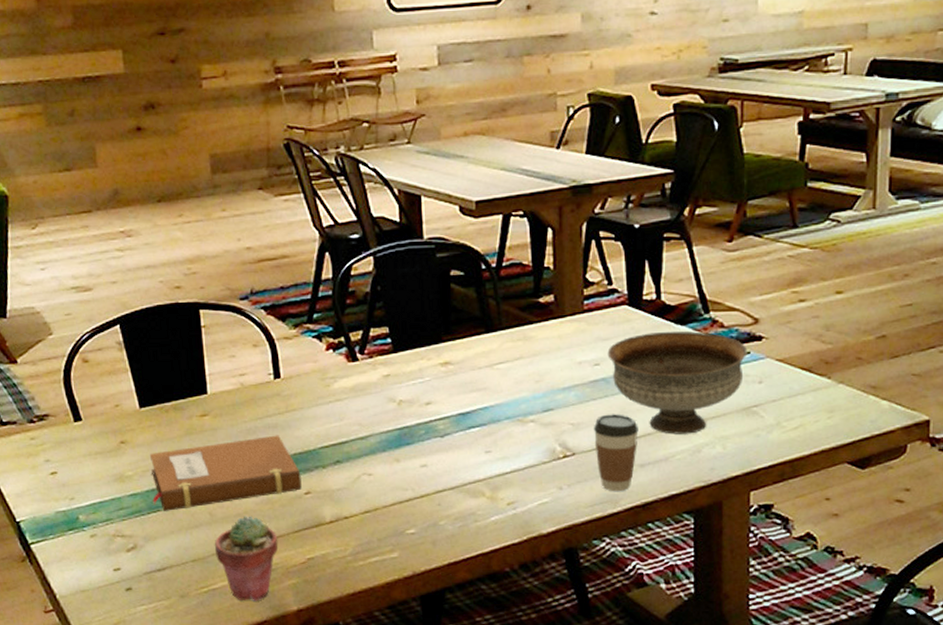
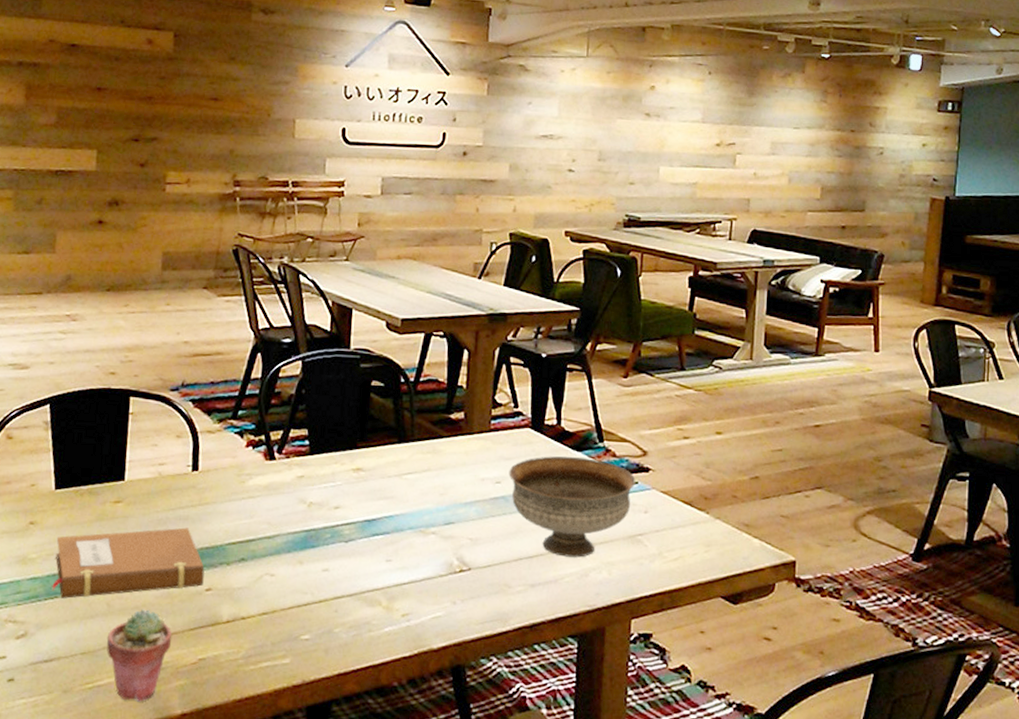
coffee cup: present [594,414,638,492] -> none [490,531,532,611]

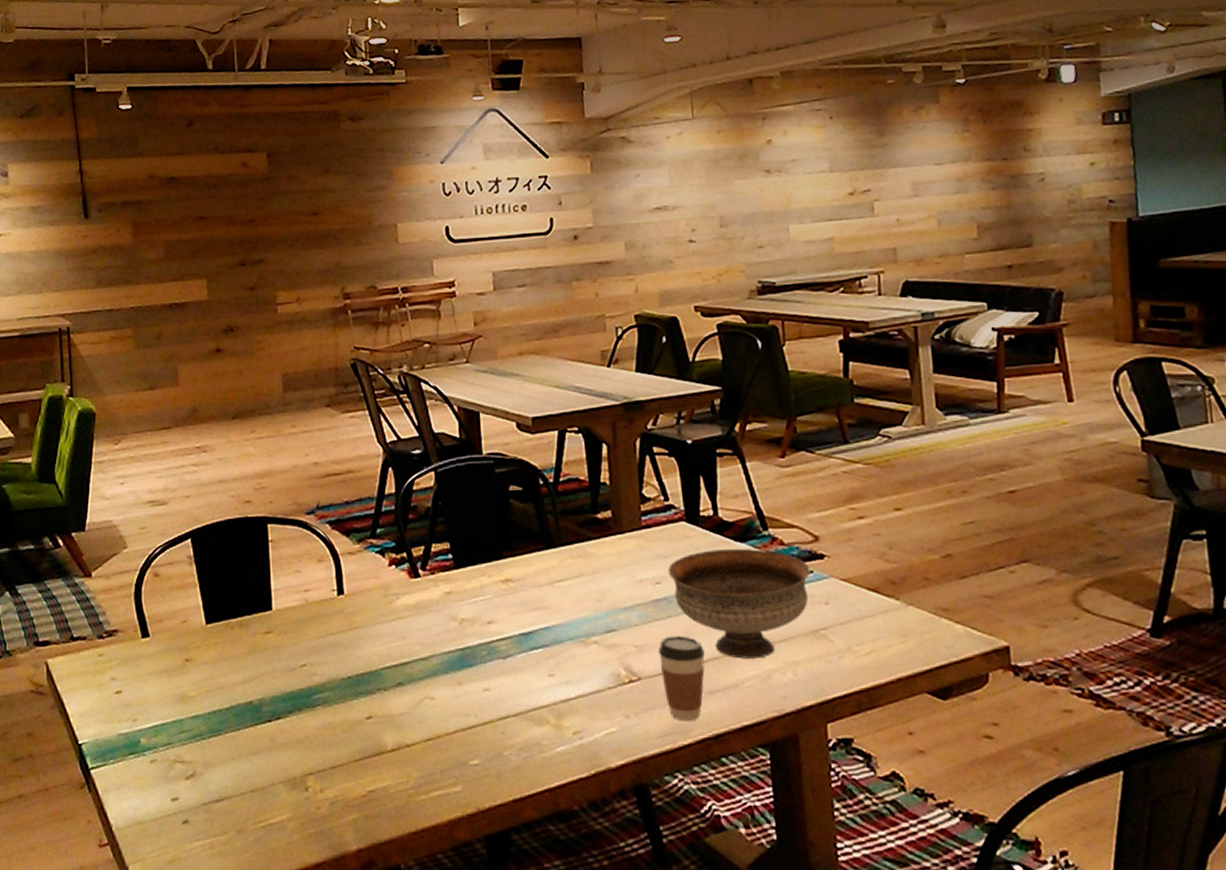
notebook: present [52,527,205,599] -> none [213,654,363,735]
potted succulent: present [106,609,172,702] -> none [273,742,339,839]
coffee cup: none [490,531,532,611] -> present [659,636,705,722]

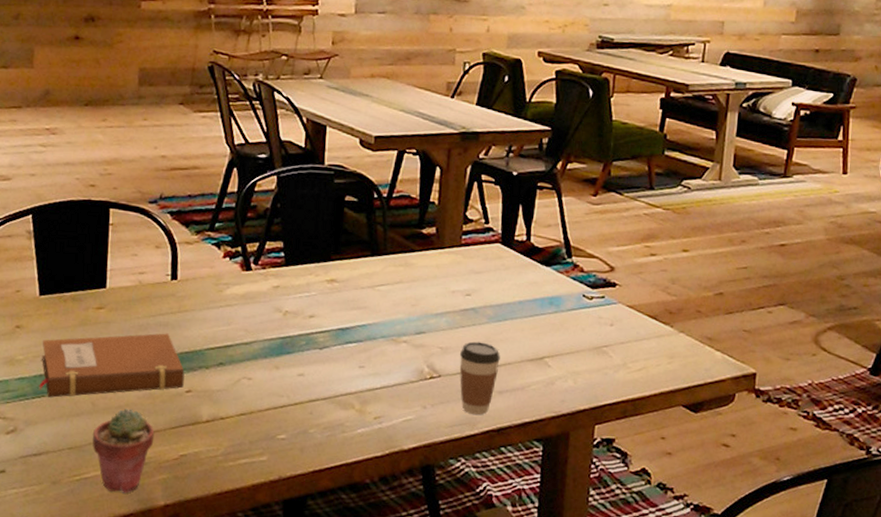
notebook: none [213,654,363,735] -> present [39,333,185,398]
potted succulent: none [273,742,339,839] -> present [92,408,155,493]
bowl: present [668,548,811,659] -> none [478,270,603,367]

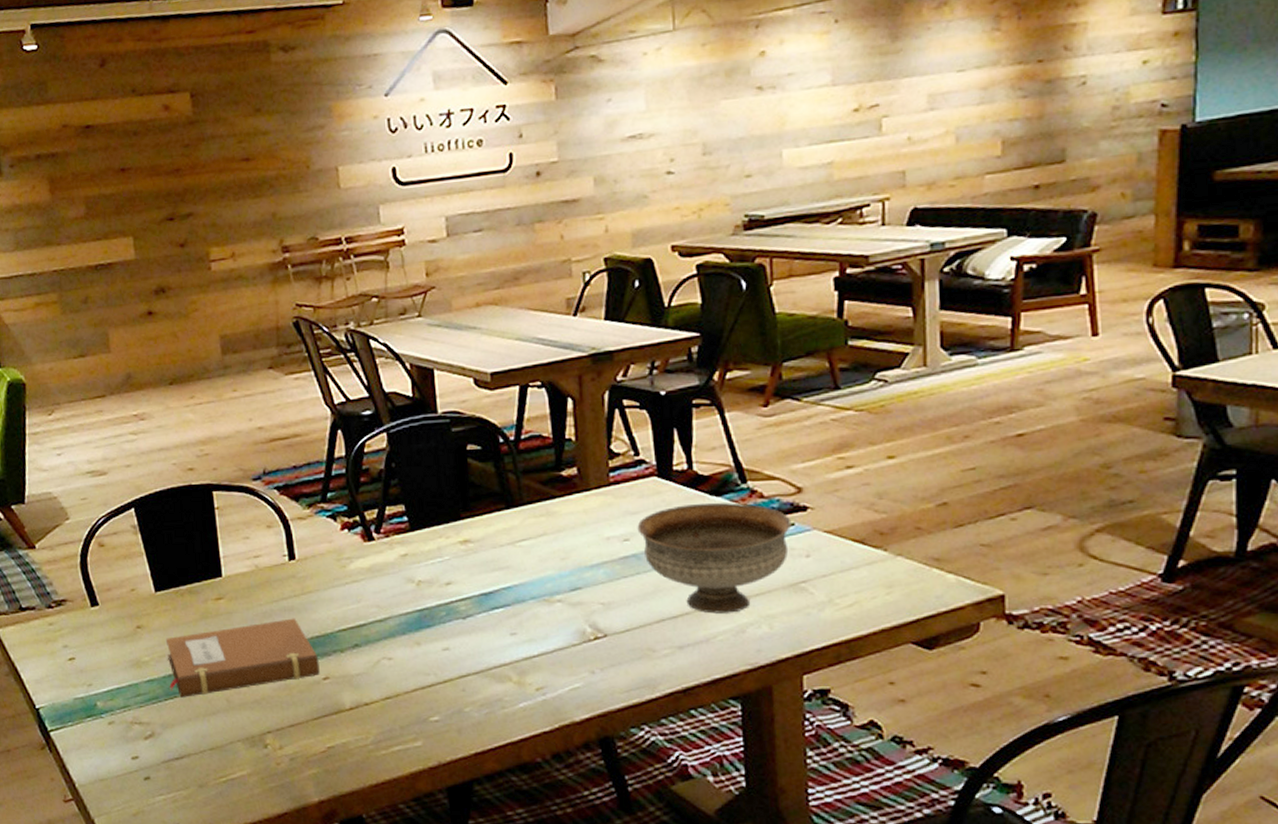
potted succulent: present [92,408,155,493] -> none [232,702,298,792]
coffee cup: present [459,341,500,416] -> none [626,592,675,676]
bowl: none [478,270,603,367] -> present [637,502,792,614]

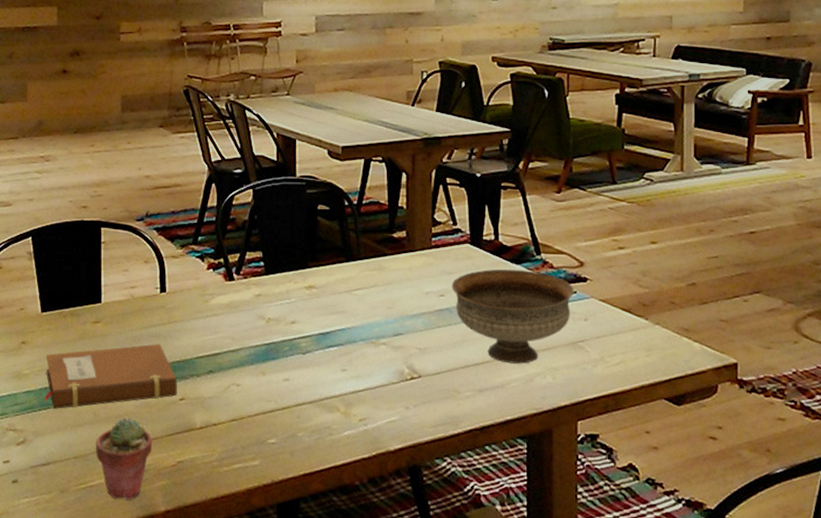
potted succulent: none [232,702,298,792] -> present [95,417,153,500]

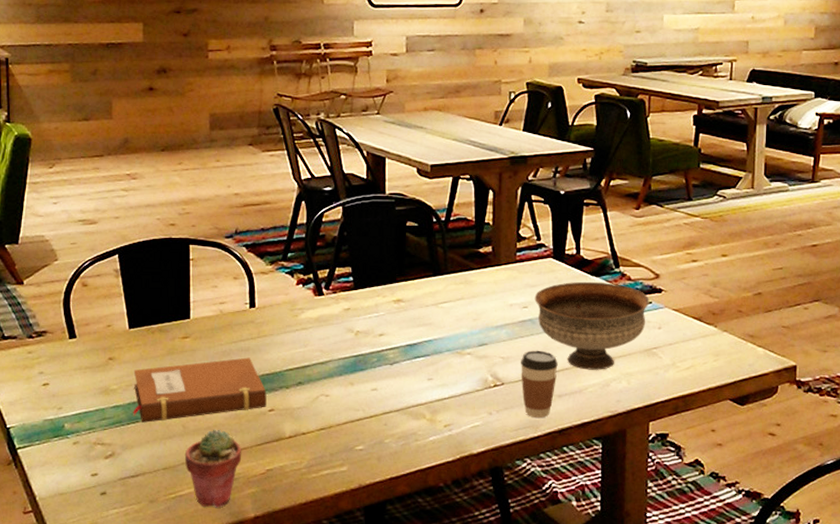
coffee cup: none [438,341,478,415] -> present [521,350,558,419]

